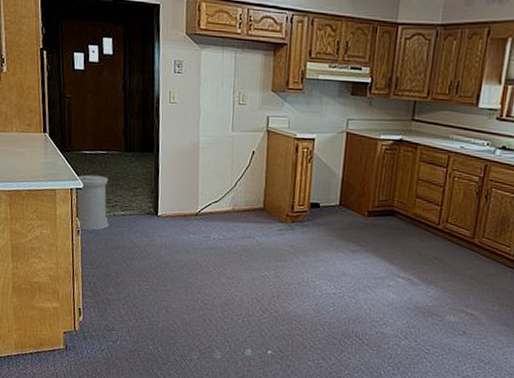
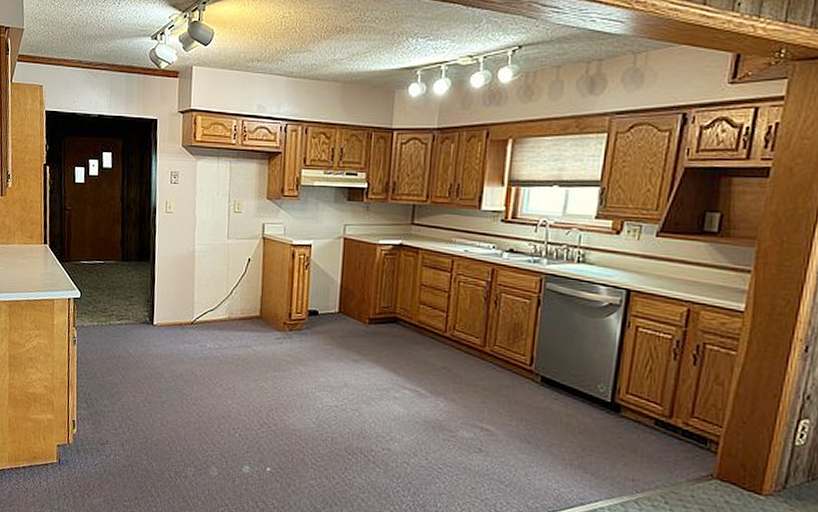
trash can: present [75,174,109,230] -> none [73,284,105,340]

